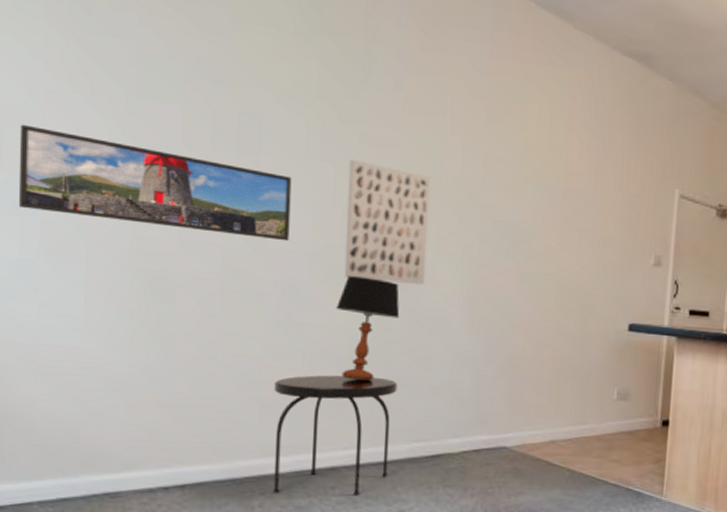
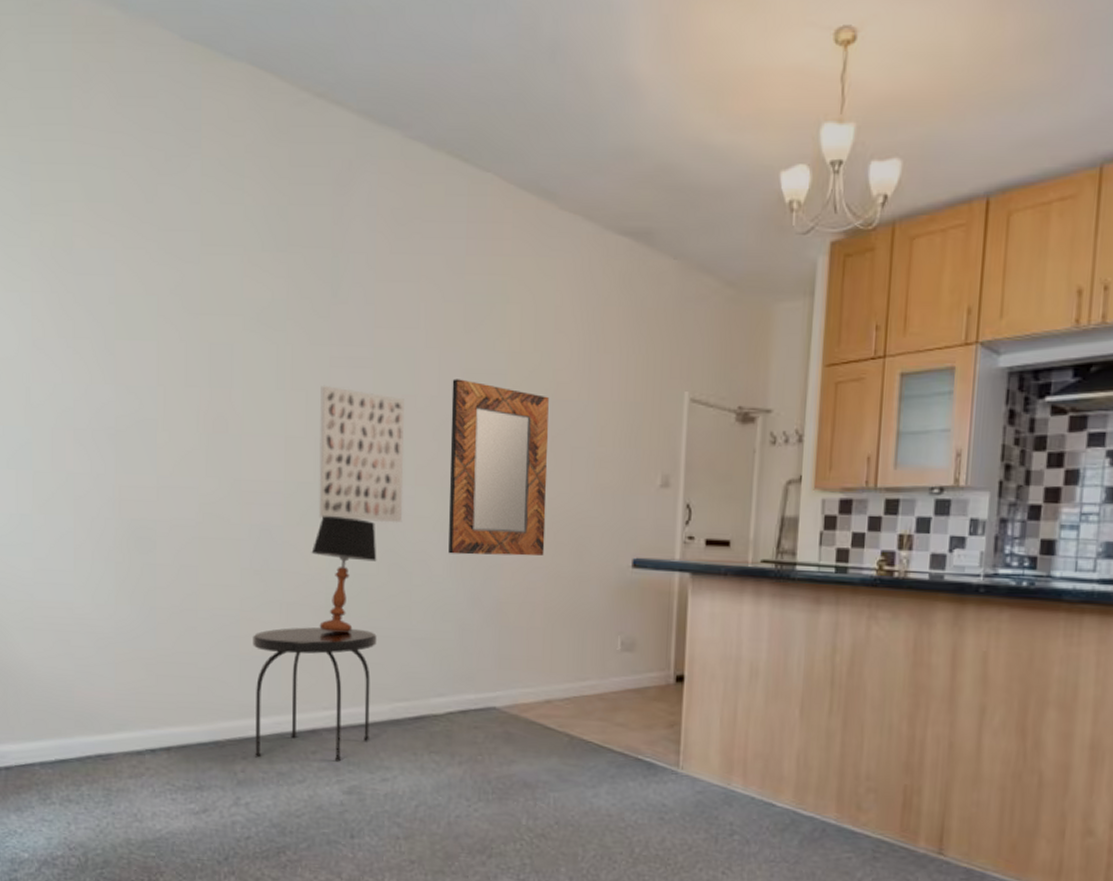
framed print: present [18,124,292,242] -> none [12,375,263,481]
home mirror: none [467,163,561,319] -> present [448,379,549,556]

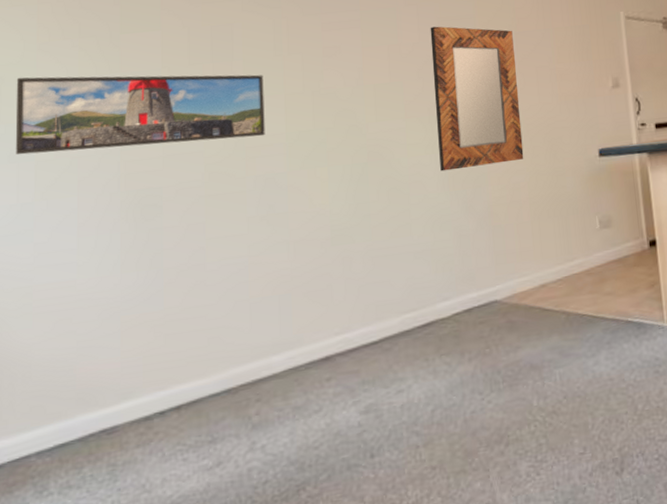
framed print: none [12,375,263,481] -> present [15,74,265,155]
side table: present [253,627,377,762] -> none [262,252,383,397]
table lamp: present [311,515,377,633] -> none [314,154,377,261]
wall art: present [318,386,404,523] -> none [315,46,397,160]

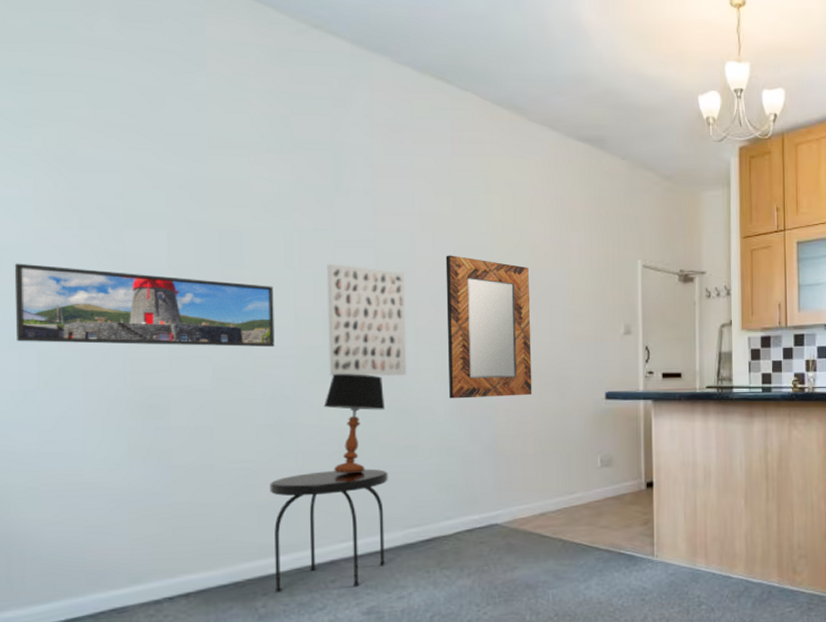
side table: none [262,252,383,397] -> present [270,468,388,593]
table lamp: none [314,154,377,261] -> present [323,373,385,474]
wall art: none [315,46,397,160] -> present [327,264,407,377]

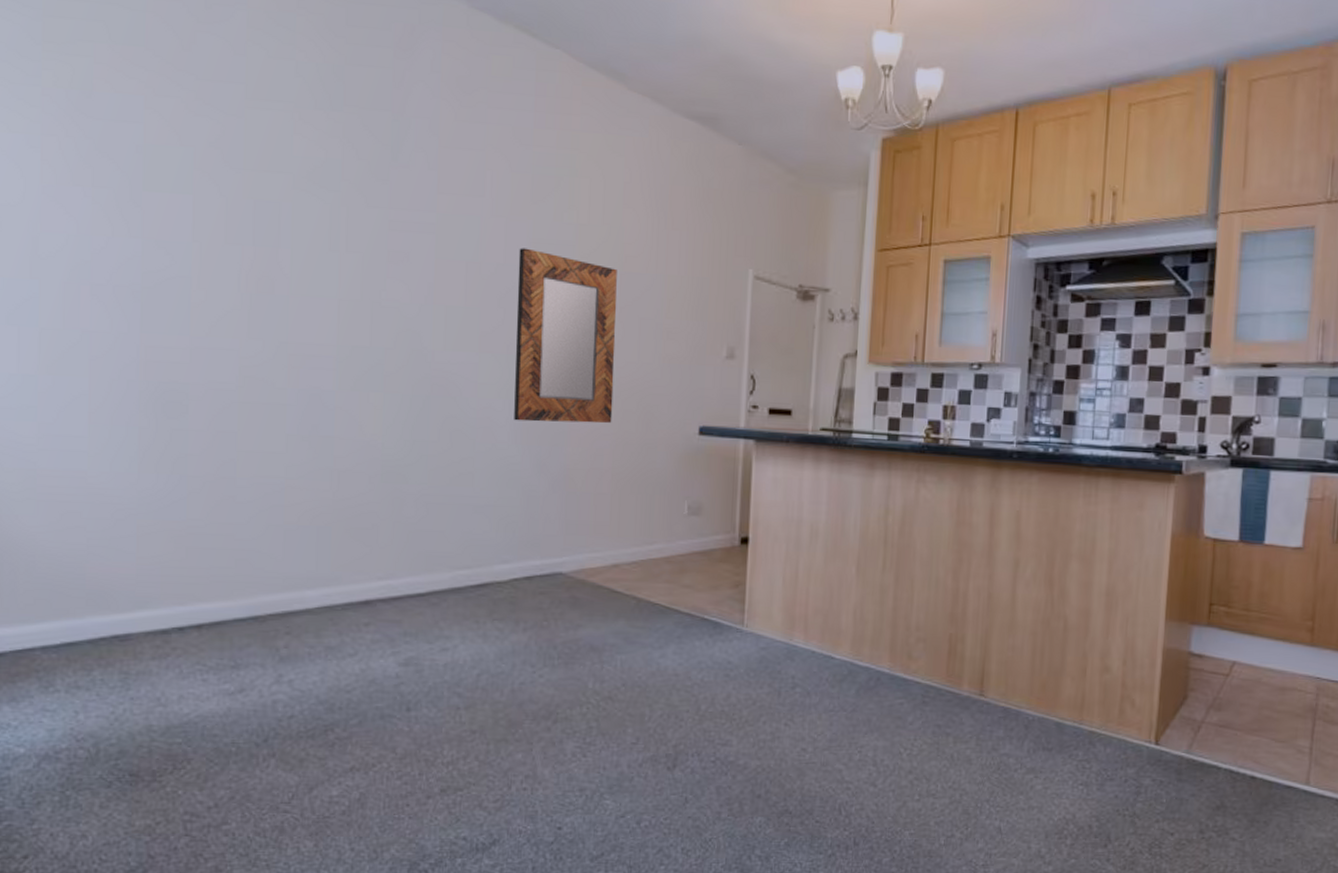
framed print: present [14,263,275,348] -> none [14,223,314,344]
side table: present [270,468,388,593] -> none [299,495,437,633]
table lamp: present [323,373,385,474] -> none [366,380,438,501]
wall art: present [327,264,407,377] -> none [375,249,469,390]

